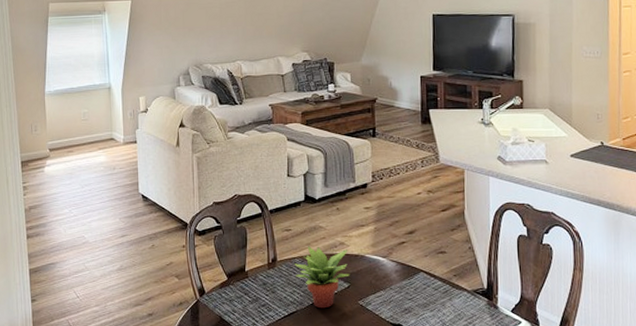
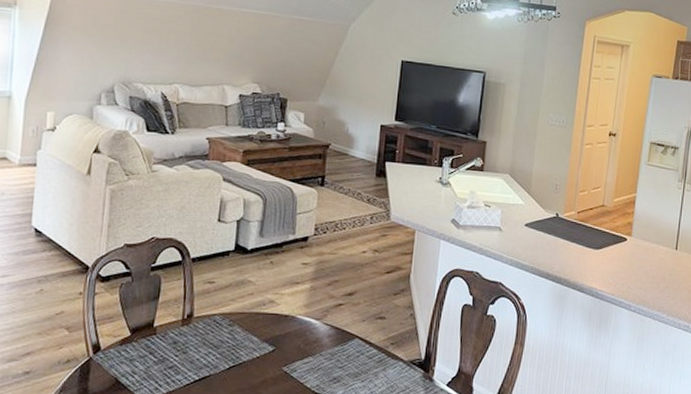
succulent plant: present [294,245,350,309] -> none [213,301,277,374]

